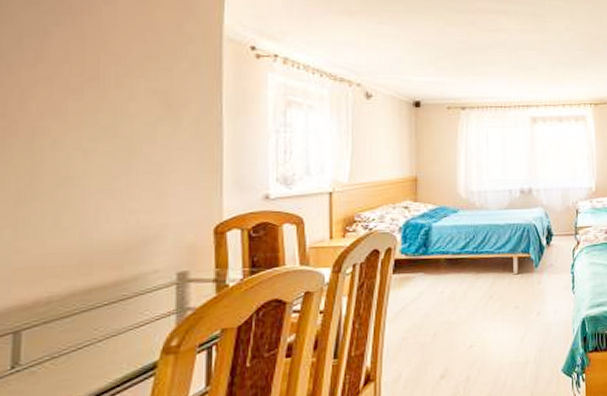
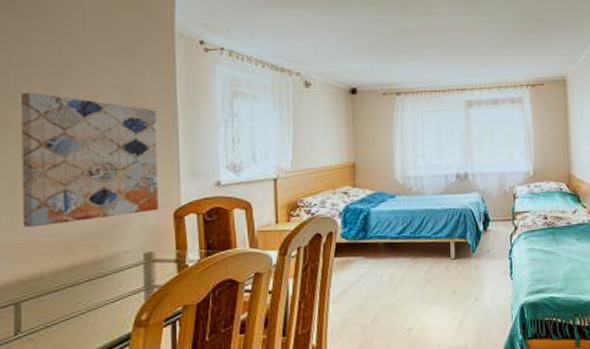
wall art: none [28,94,198,246] -> present [21,92,158,228]

